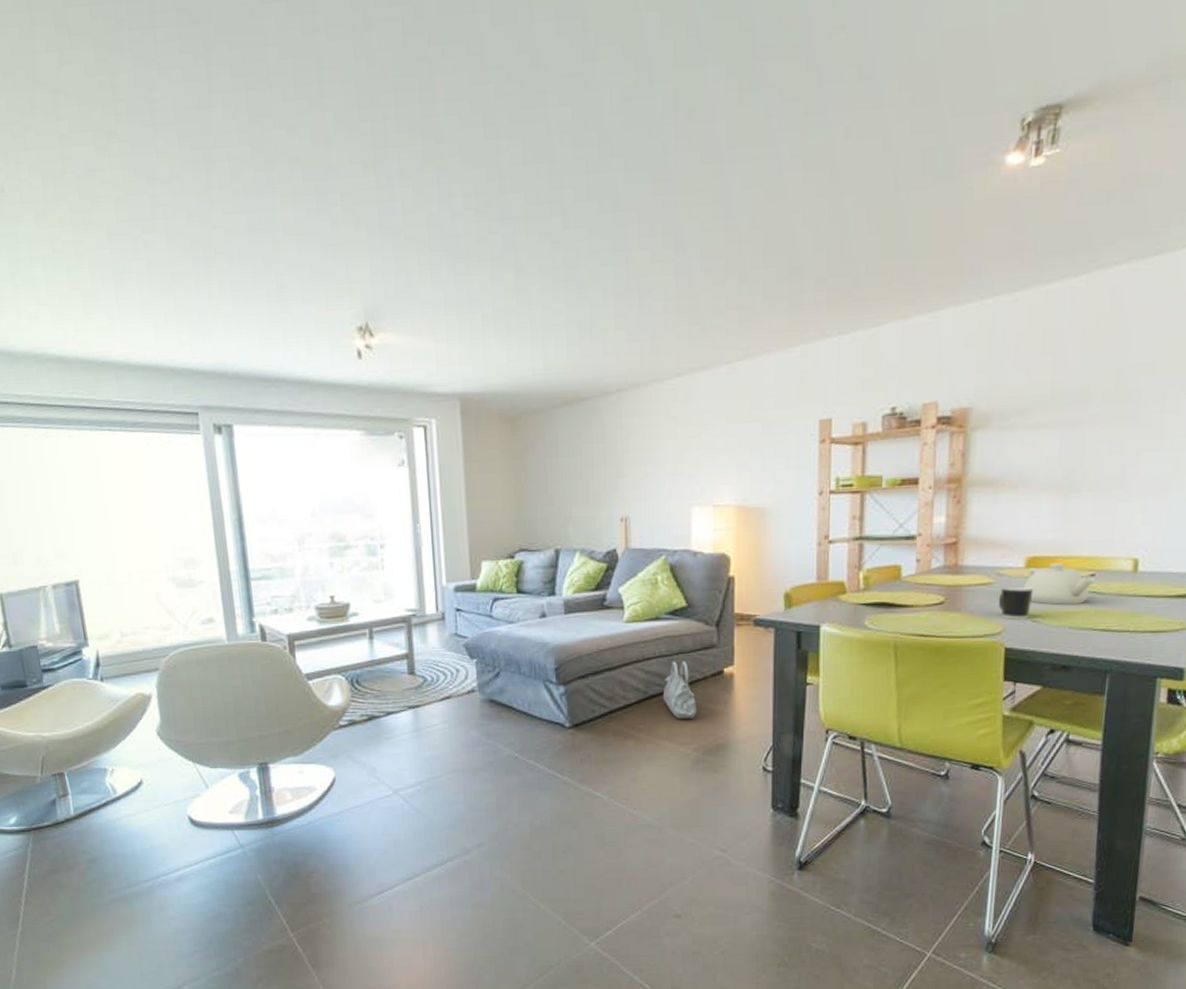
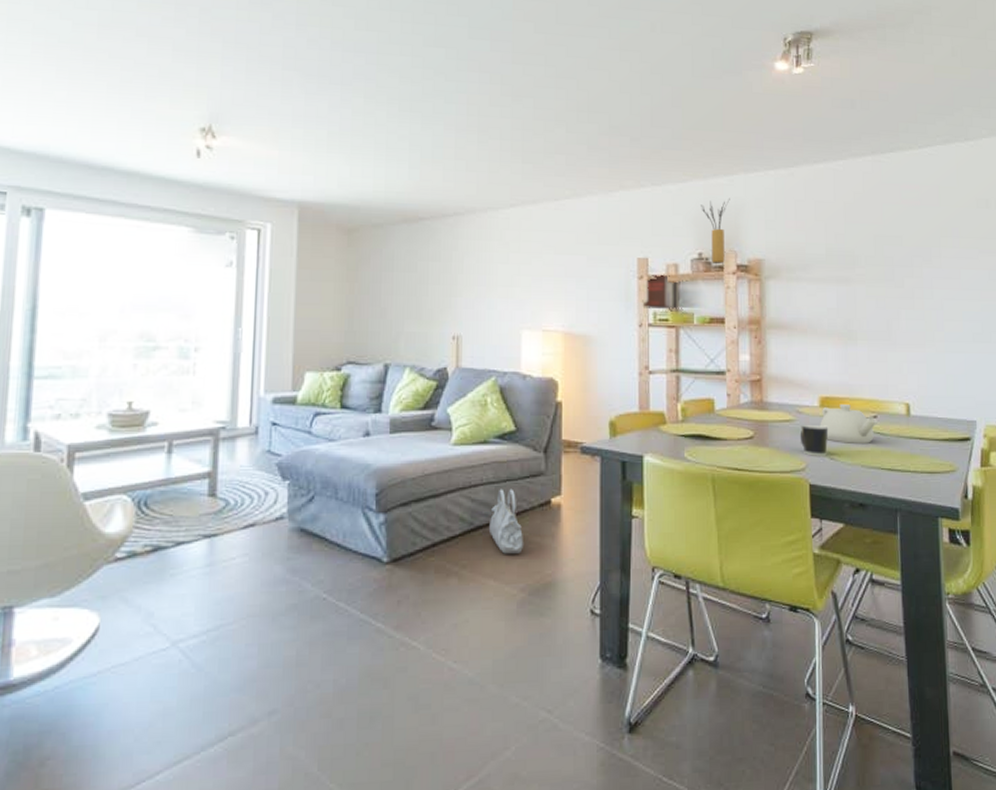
books: none [823,435,866,476] -> present [642,274,678,310]
vase: none [897,338,934,418] -> present [701,198,730,264]

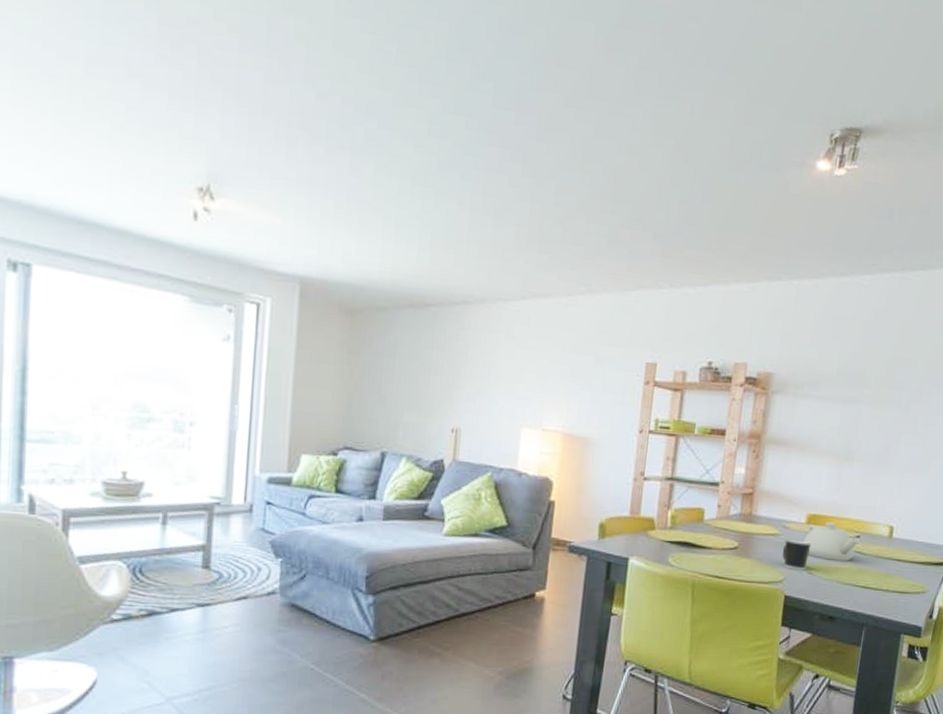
shoulder bag: present [488,489,524,554] -> none [472,580,506,640]
books: present [642,274,678,310] -> none [645,381,684,418]
vase: present [701,198,730,264] -> none [717,306,749,375]

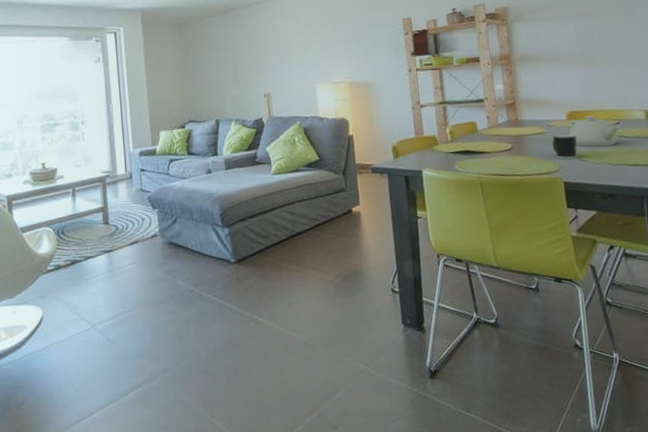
books: none [645,381,684,418] -> present [409,29,440,58]

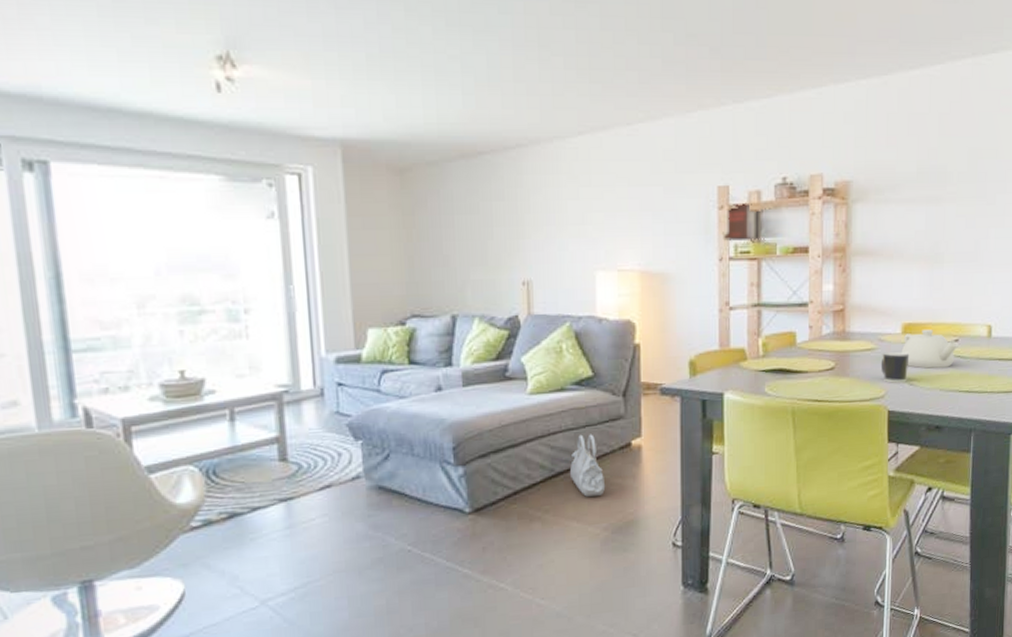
shoulder bag: none [306,203,335,251] -> present [569,434,606,497]

